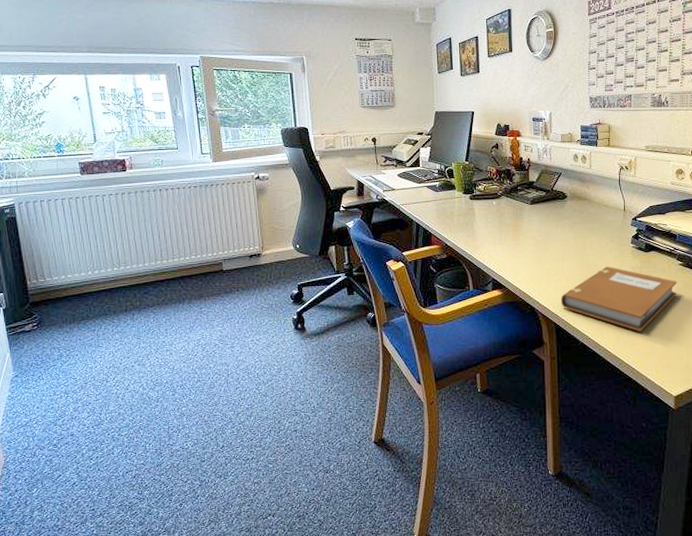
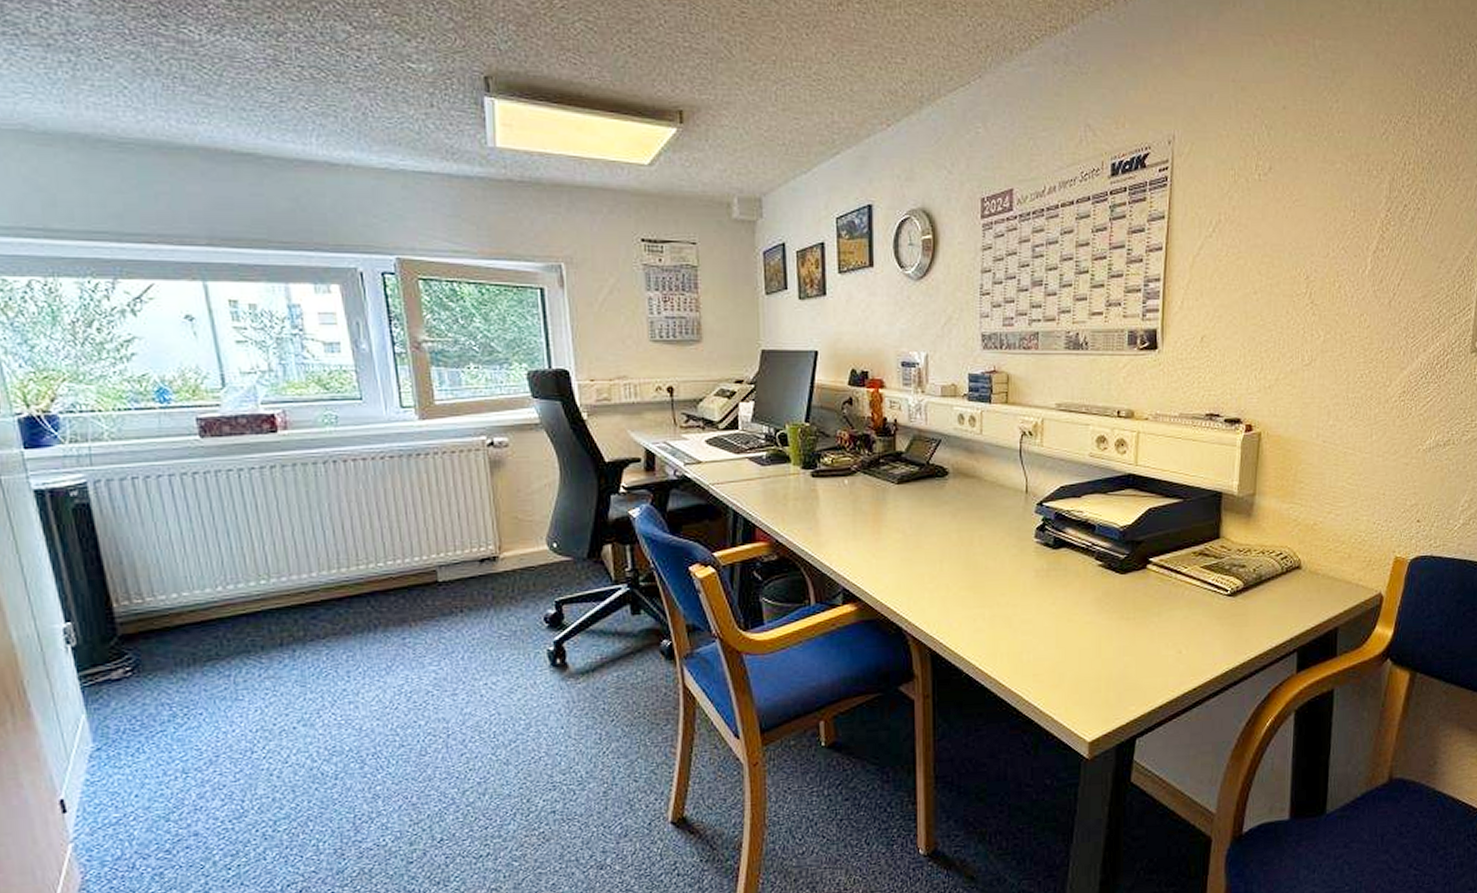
notebook: present [560,266,677,332] -> none [937,569,1094,657]

